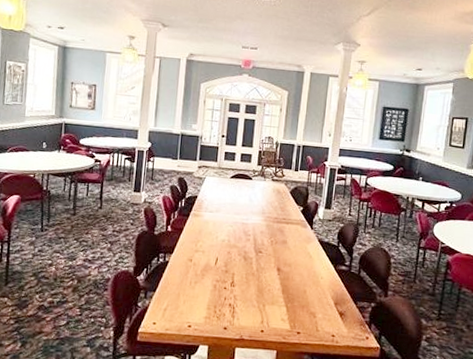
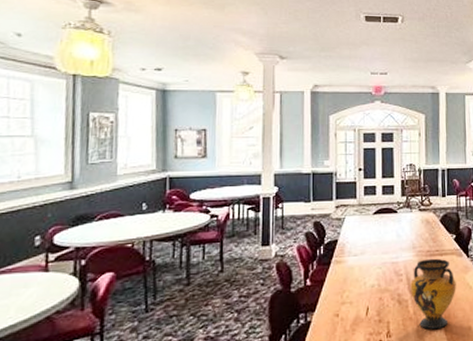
vase: none [256,225,298,288] -> present [410,258,456,330]

